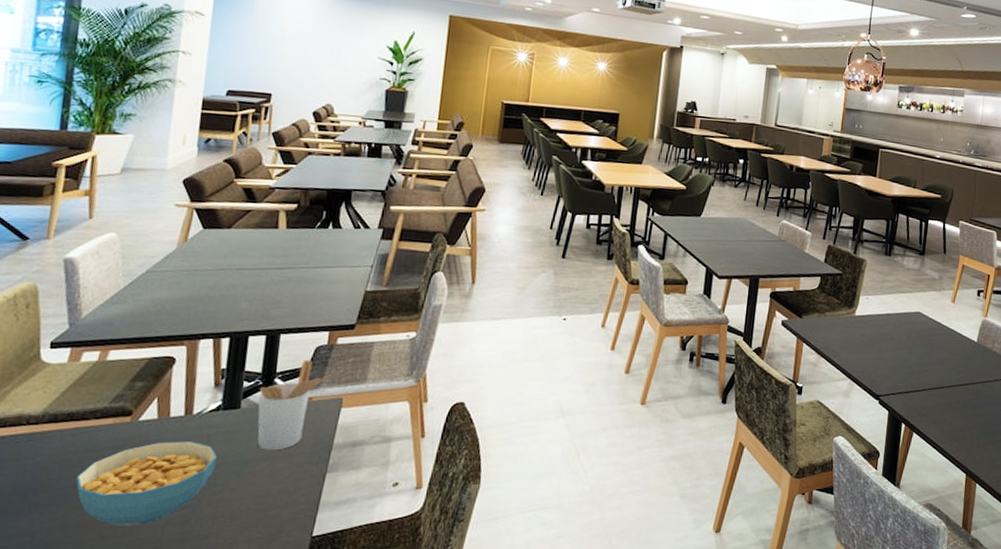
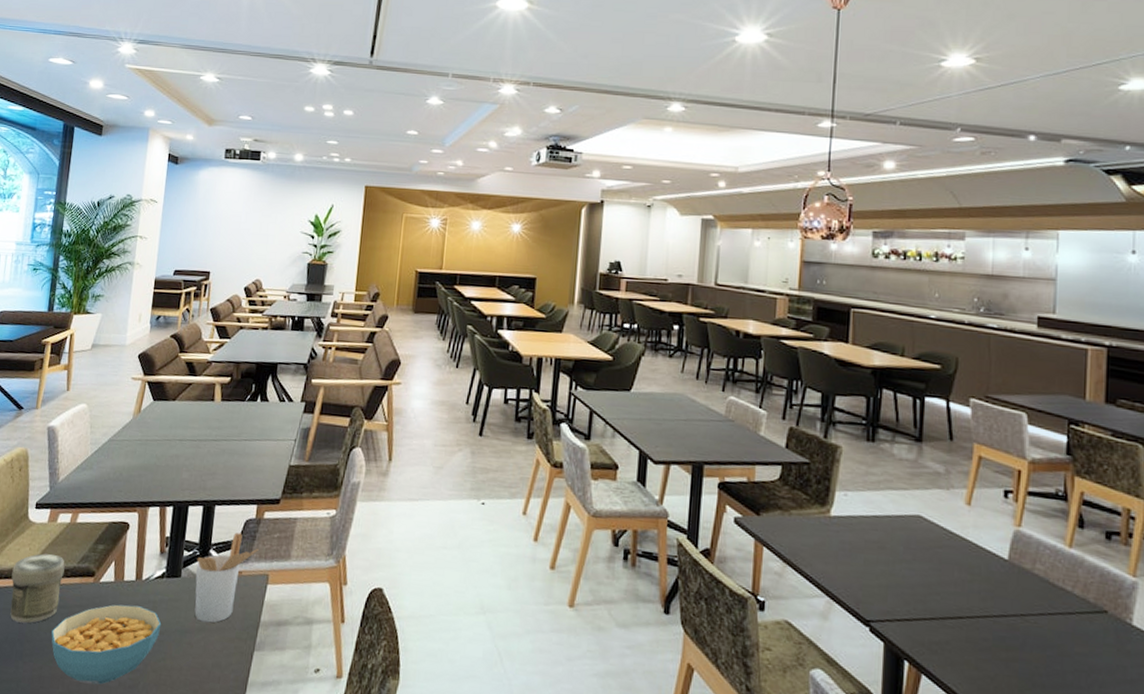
jar: none [19,396,93,472] -> present [10,553,65,624]

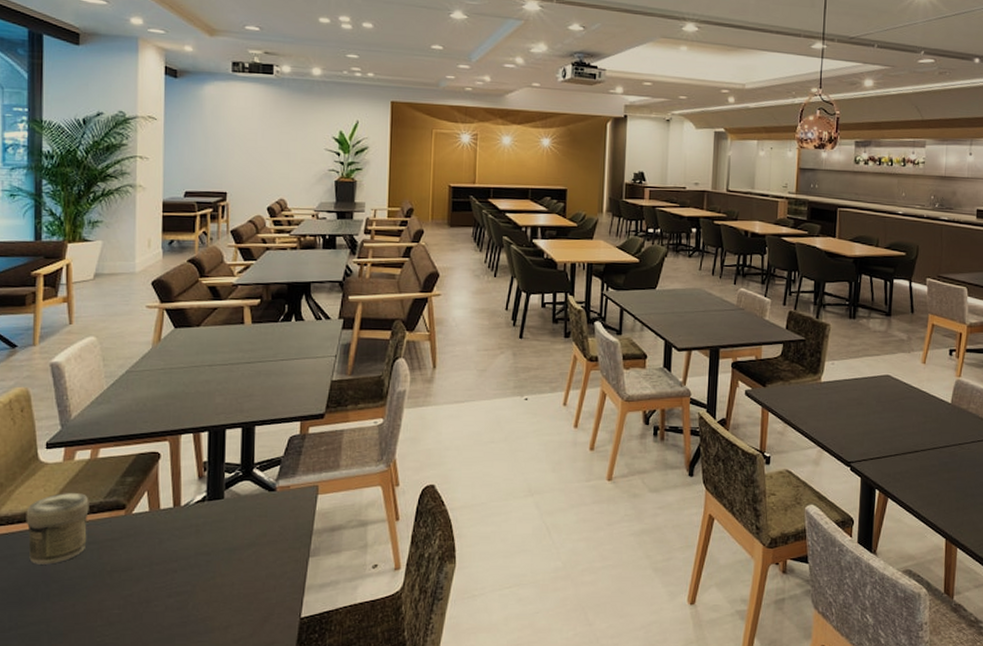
cereal bowl: present [51,604,162,684] -> none [82,531,207,612]
utensil holder: present [194,532,259,623] -> none [239,450,306,538]

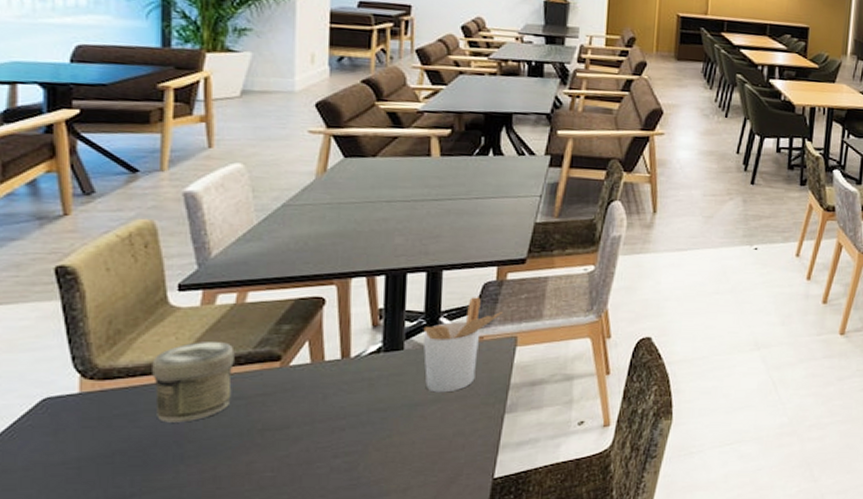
utensil holder: none [239,450,306,538] -> present [423,297,503,393]

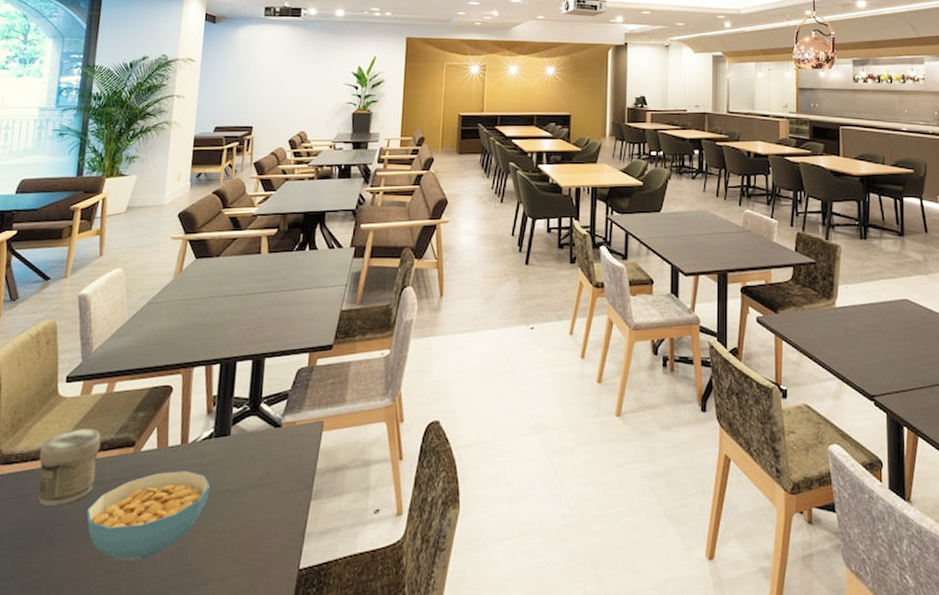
cereal bowl: none [225,386,383,475] -> present [86,471,211,560]
utensil holder: present [423,297,503,393] -> none [246,383,312,478]

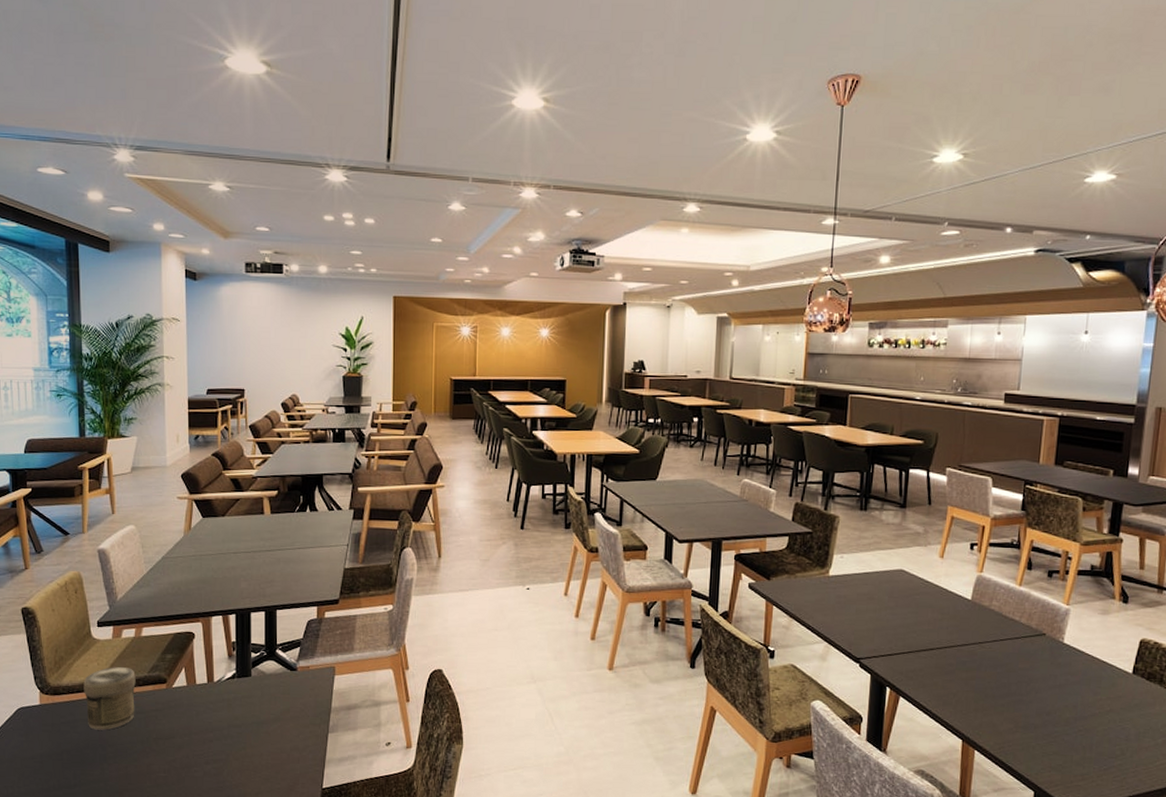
cereal bowl: present [86,471,211,560] -> none [132,705,238,776]

